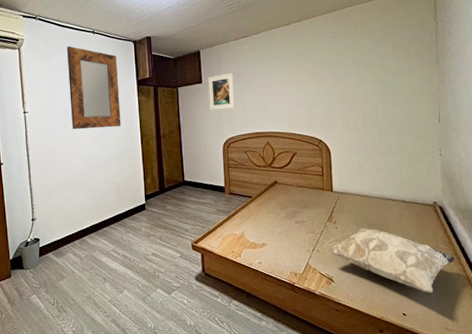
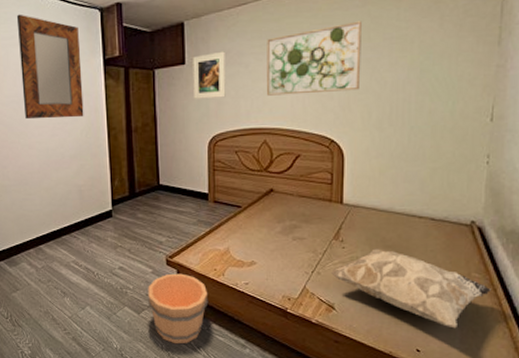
bucket: none [177,256,229,321] -> present [148,273,209,344]
wall art: none [265,48,338,106] -> present [267,21,361,96]

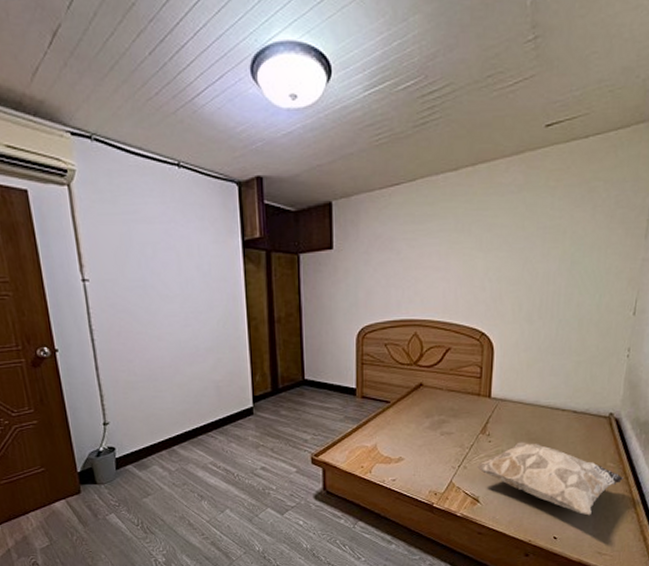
home mirror: present [16,14,84,120] -> none [139,184,221,308]
bucket: present [148,273,209,344] -> none [292,472,355,544]
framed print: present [193,51,226,99] -> none [341,236,376,288]
wall art: present [267,21,361,96] -> none [419,208,516,285]

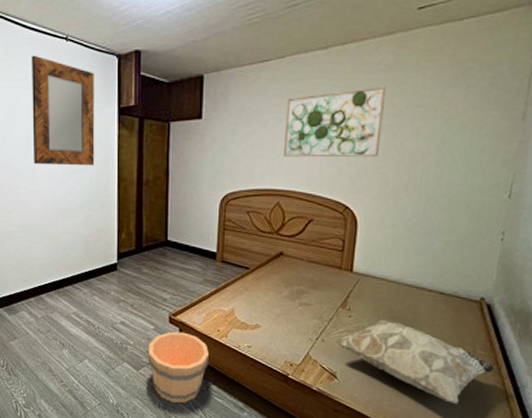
home mirror: none [139,184,221,308] -> present [31,55,95,166]
bucket: none [292,472,355,544] -> present [148,331,210,404]
wall art: none [419,208,516,285] -> present [284,86,385,158]

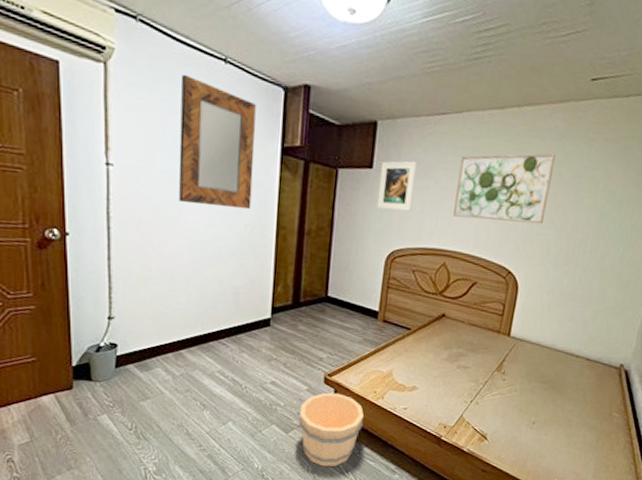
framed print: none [208,108,244,156] -> present [377,160,417,212]
decorative pillow: present [336,319,495,405] -> none [489,383,626,463]

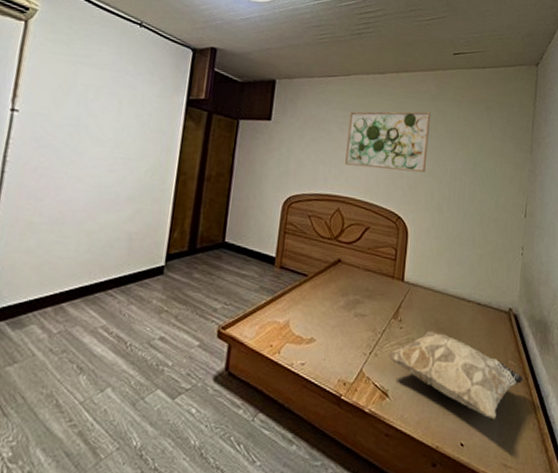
home mirror: present [178,74,256,210] -> none [81,34,166,156]
bucket: present [299,392,365,467] -> none [187,348,260,440]
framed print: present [377,160,417,212] -> none [275,114,311,160]
decorative pillow: none [489,383,626,463] -> present [388,331,524,420]

